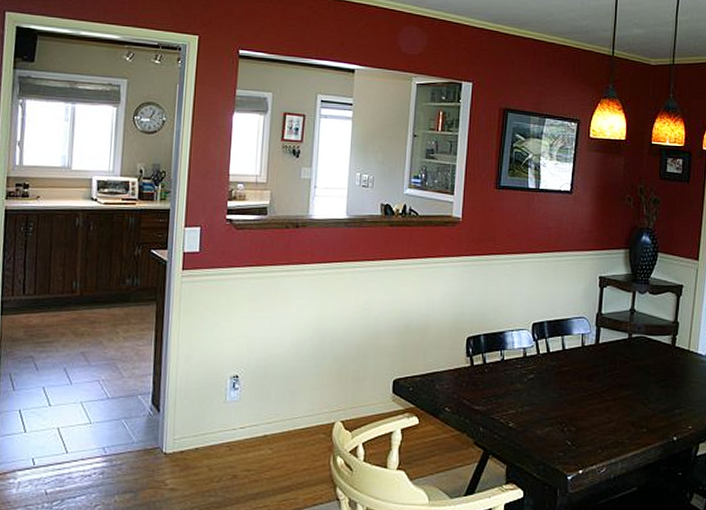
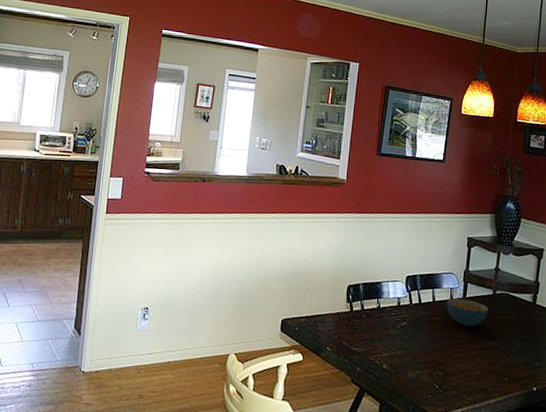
cereal bowl: none [578,344,624,376] -> present [446,297,489,327]

